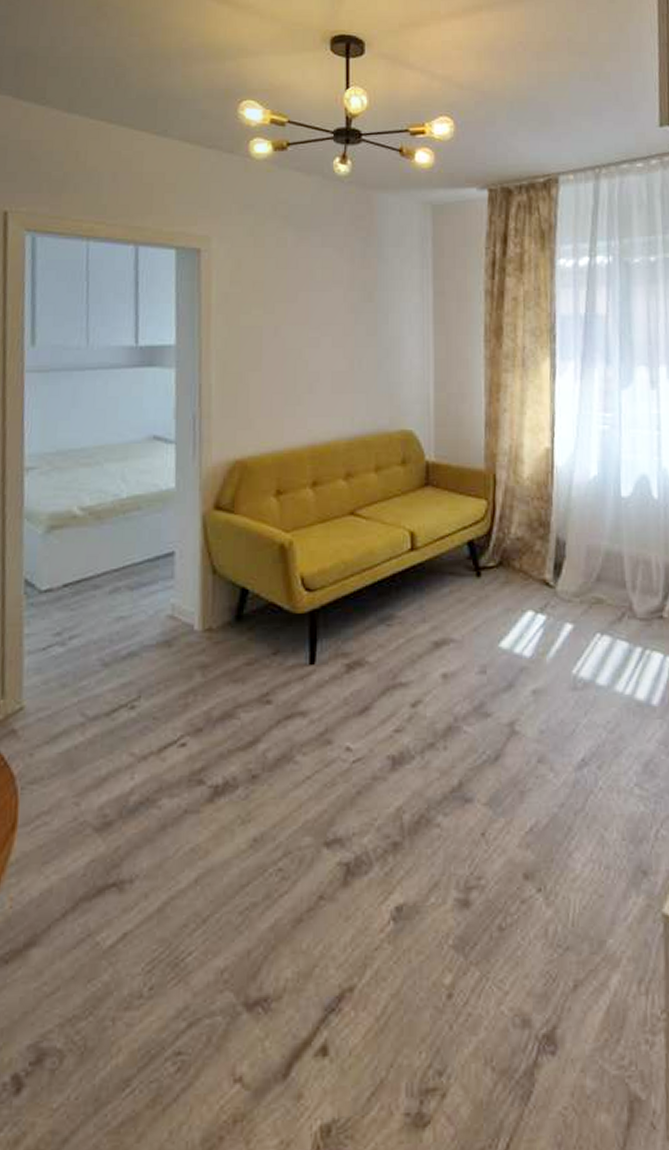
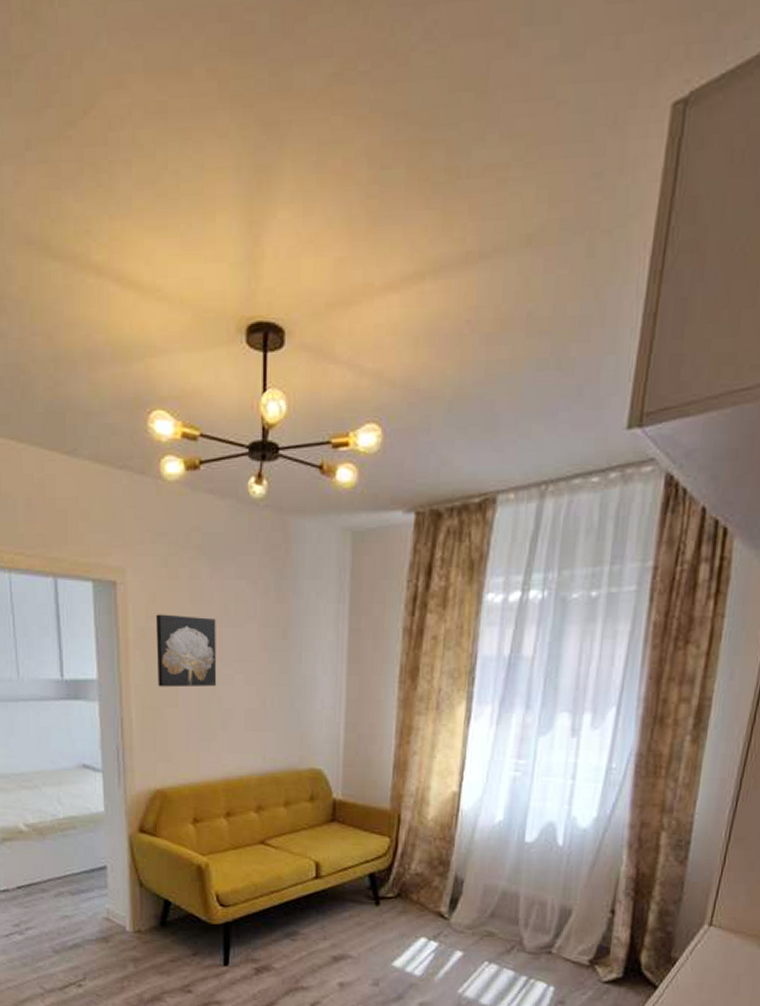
wall art: none [240,279,303,352] -> present [156,614,217,688]

